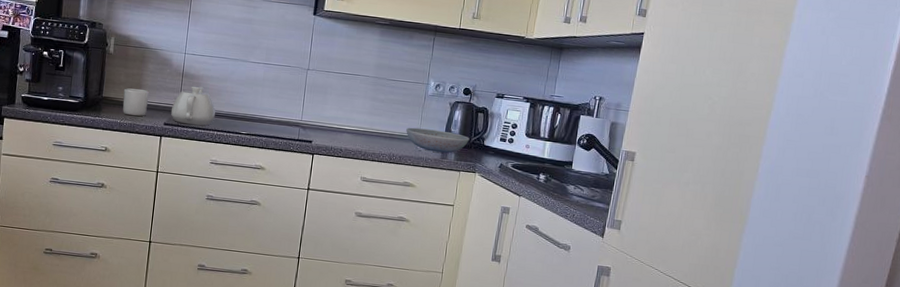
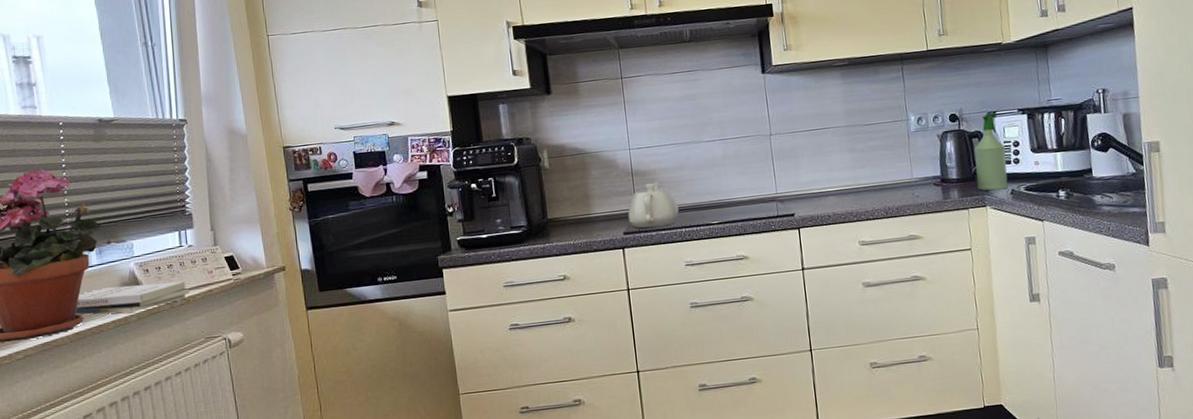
mug: present [122,88,150,117] -> none [570,200,601,234]
dish: present [406,127,470,153] -> none [896,167,970,195]
spray bottle: none [472,94,505,162] -> present [974,113,1009,191]

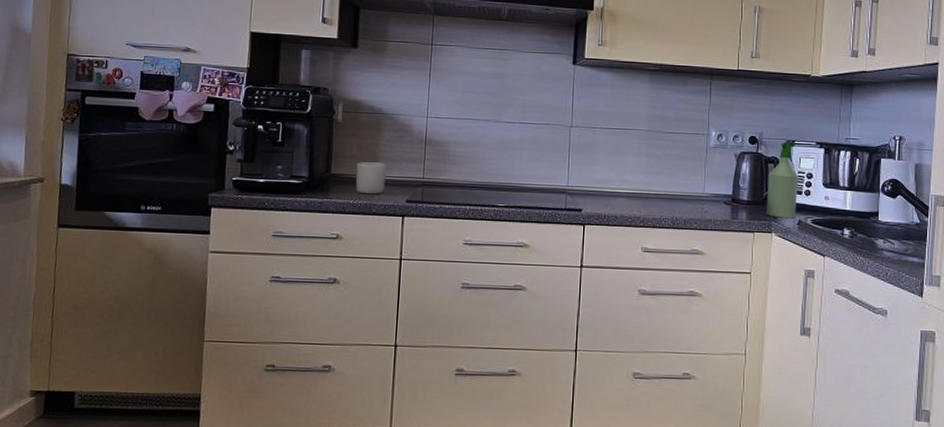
mug: none [570,200,601,234] -> present [355,162,387,195]
teapot: present [627,181,680,229] -> none [413,153,467,201]

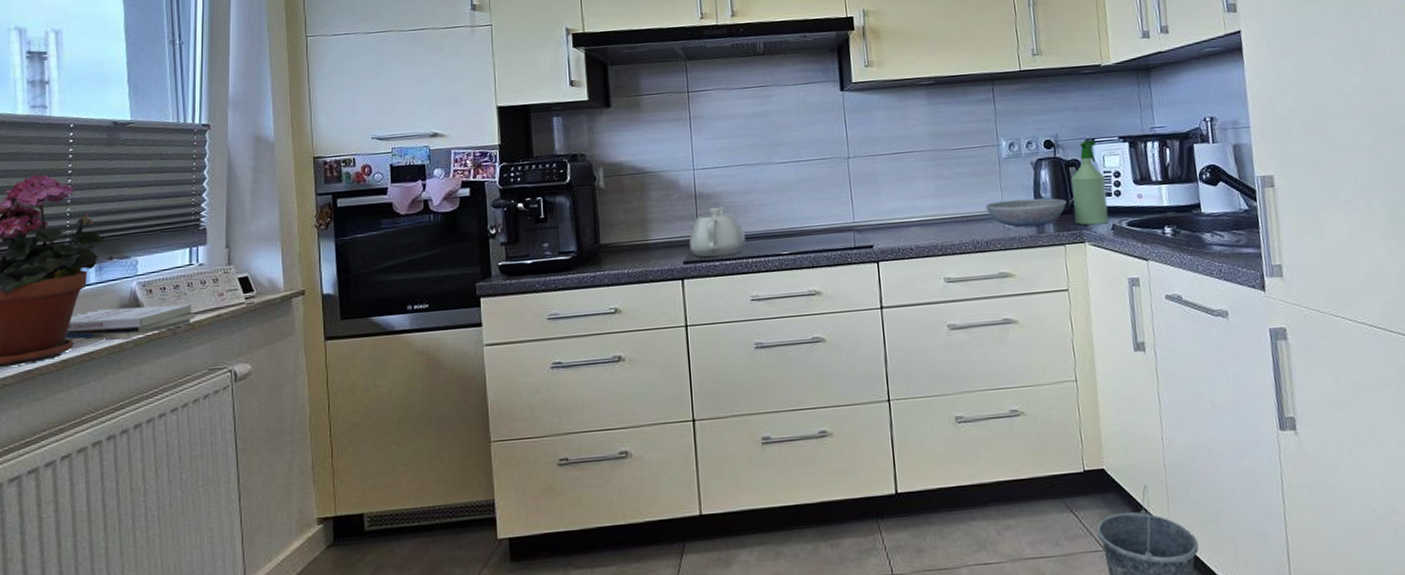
mug: present [355,162,387,195] -> none [626,225,659,262]
teapot: none [413,153,467,201] -> present [689,205,747,258]
dish: none [689,185,762,213] -> present [986,198,1067,228]

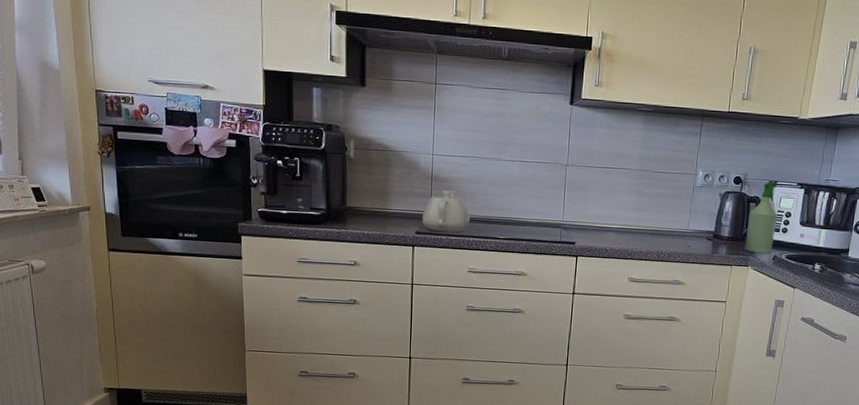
dish: present [986,198,1067,228] -> none [674,222,742,248]

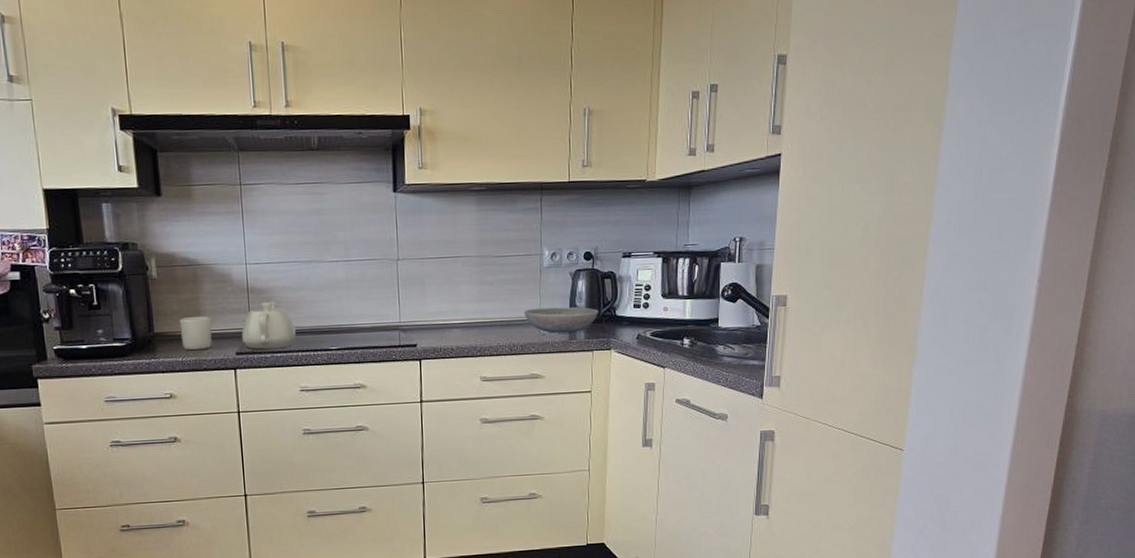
mug: none [369,196,398,227] -> present [179,316,212,351]
dish: none [674,222,742,248] -> present [524,307,599,334]
spray bottle: present [744,182,778,254] -> none [604,254,637,334]

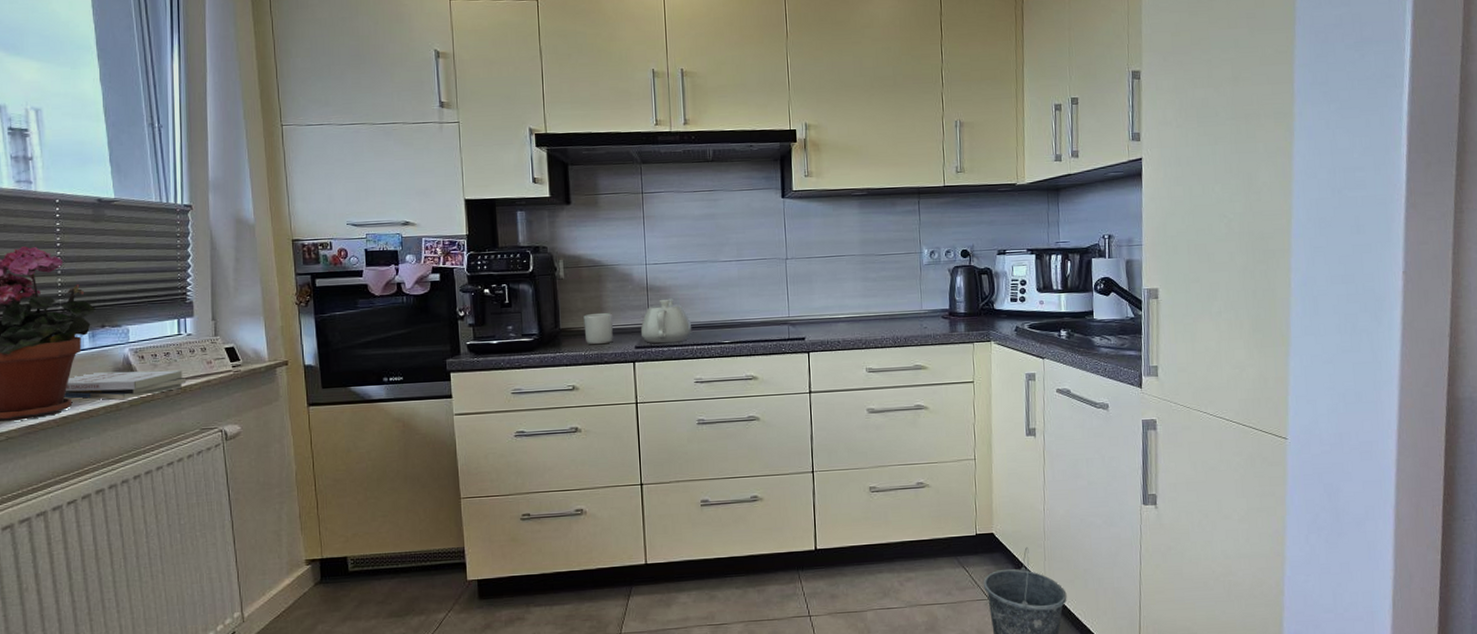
dish: present [524,307,599,334] -> none [906,301,978,327]

